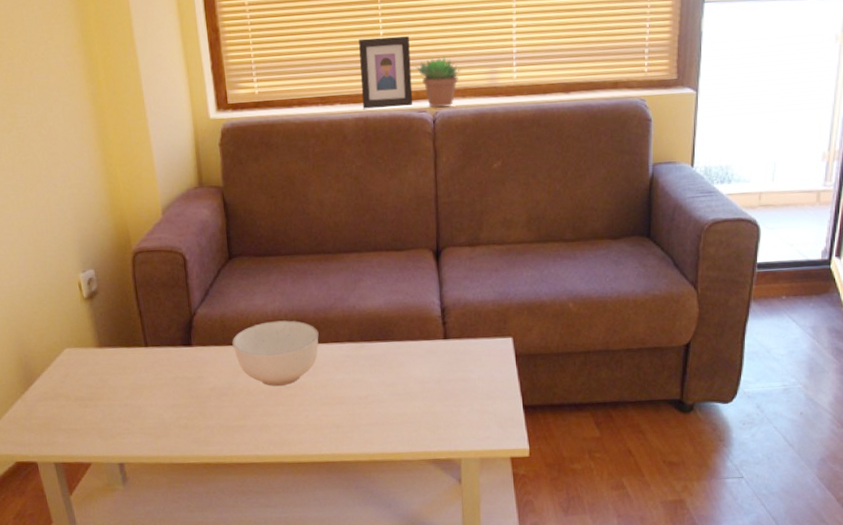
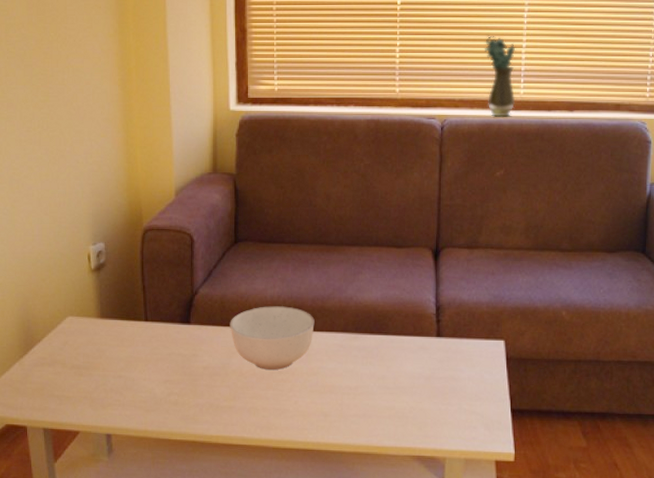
picture frame: present [359,35,413,109] -> none [375,48,424,113]
succulent plant: present [416,57,461,108] -> none [428,69,471,116]
vase: none [473,15,509,105] -> present [485,34,516,117]

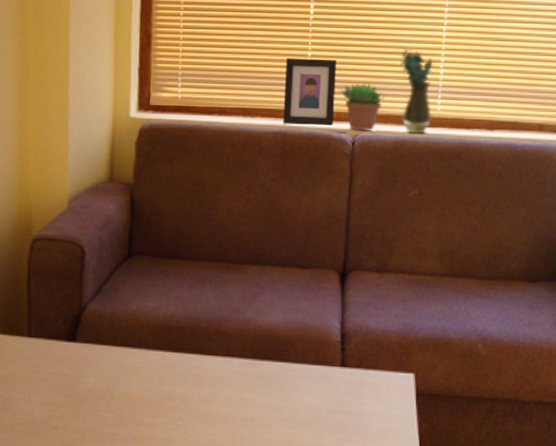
bowl: present [230,306,315,370] -> none [118,325,210,395]
picture frame: none [375,48,424,113] -> present [283,58,336,127]
succulent plant: none [428,69,471,116] -> present [340,83,386,131]

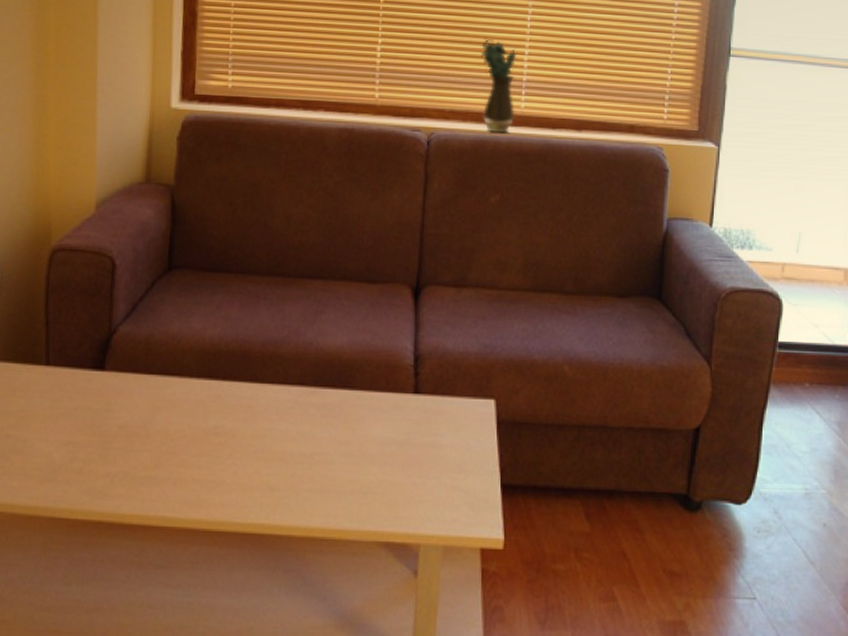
picture frame: present [283,58,336,127] -> none [349,44,410,123]
succulent plant: present [340,83,386,131] -> none [414,75,464,129]

